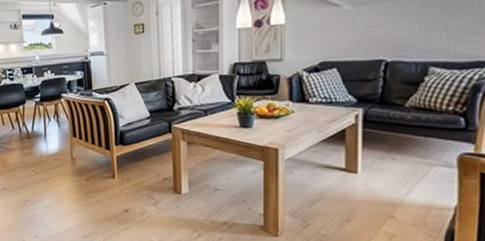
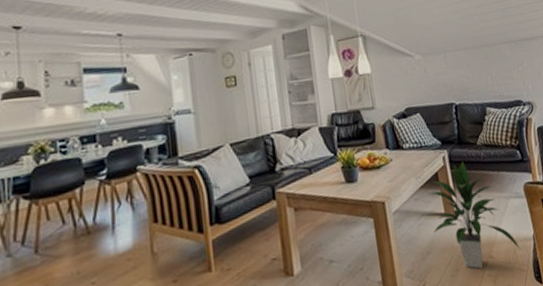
indoor plant: none [327,121,434,224] -> present [427,161,521,269]

